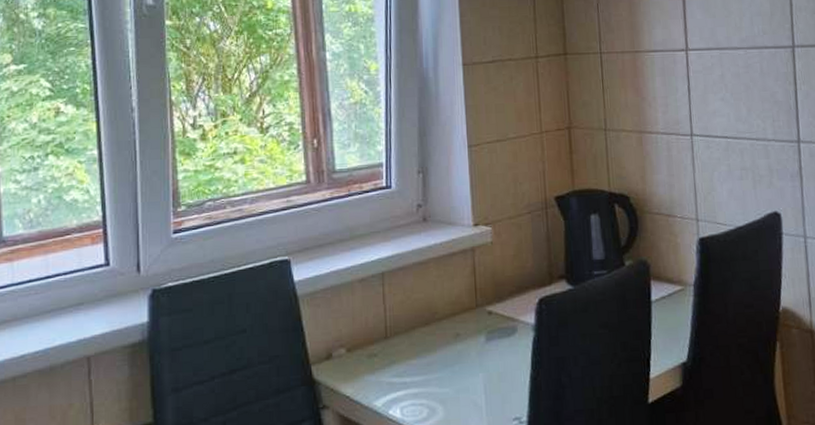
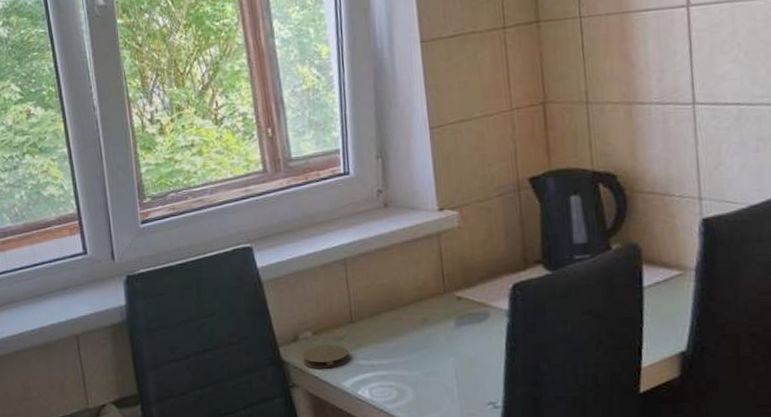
coaster: none [334,361,382,388] -> present [302,344,349,369]

